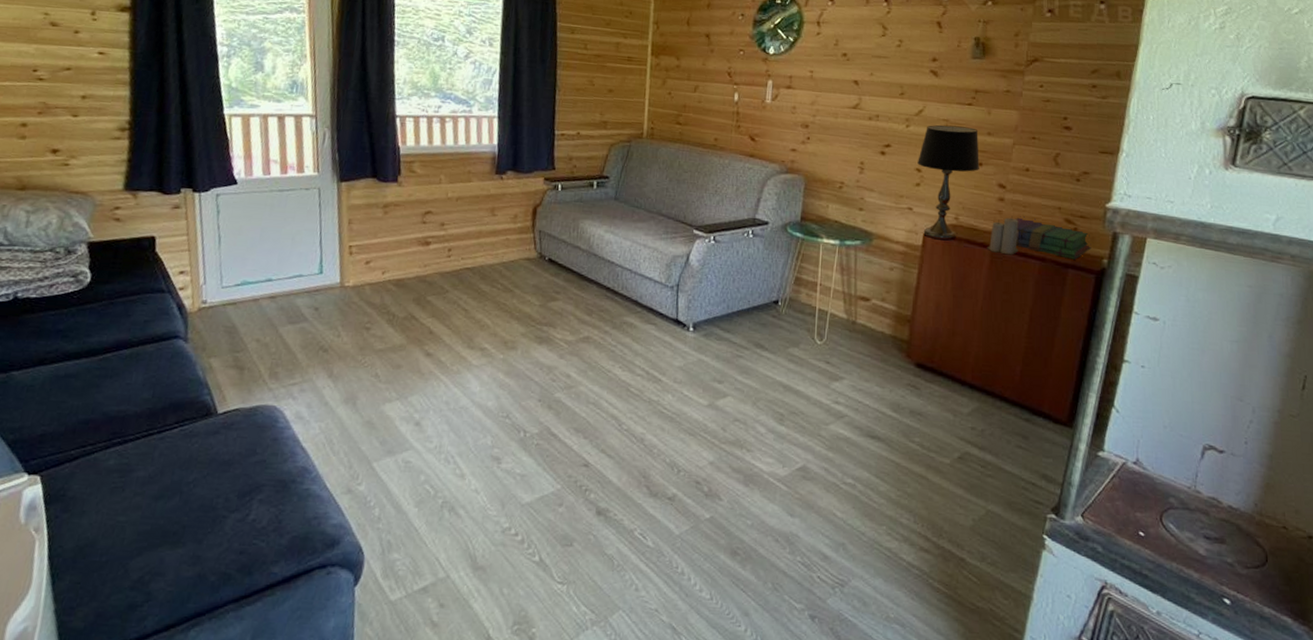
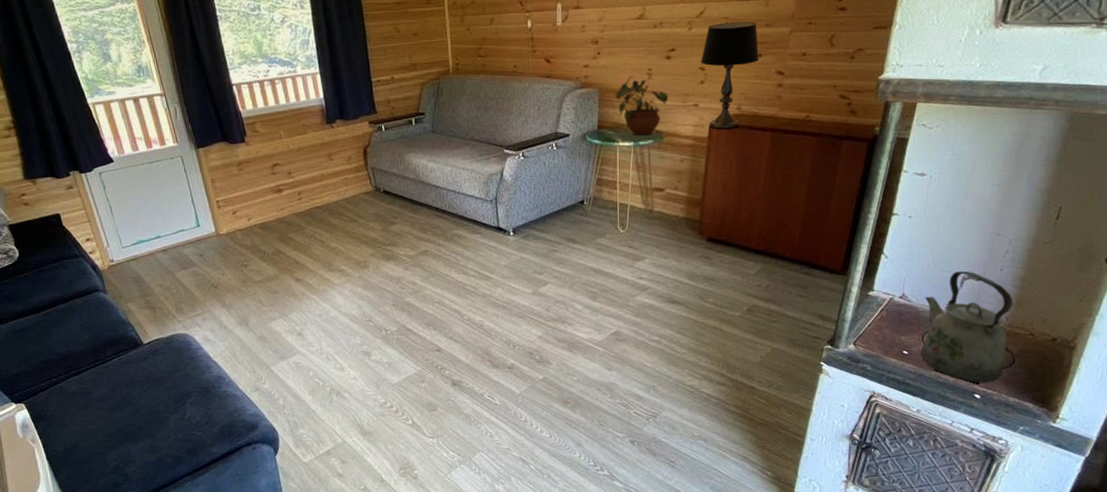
potted plant: none [820,166,881,235] -> present [612,75,669,136]
candle: present [987,215,1019,255] -> none [768,99,797,135]
books: present [1015,216,1091,260] -> none [793,98,865,131]
kettle: none [1159,438,1262,585] -> present [921,270,1013,383]

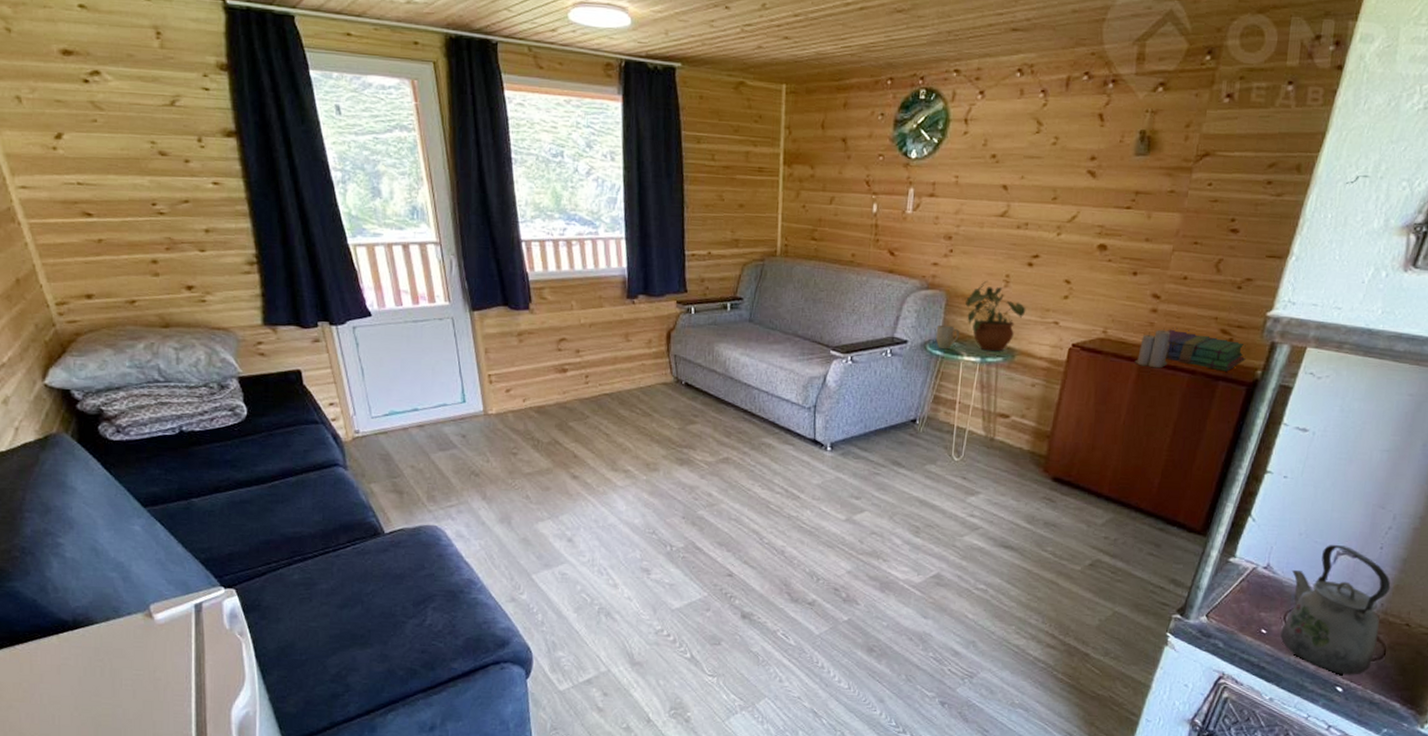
mug: none [593,117,613,139] -> present [935,325,959,350]
table lamp: present [700,21,759,130] -> none [1066,231,1136,355]
candle: none [768,99,797,135] -> present [1134,327,1171,369]
books: none [793,98,865,131] -> present [1165,328,1246,372]

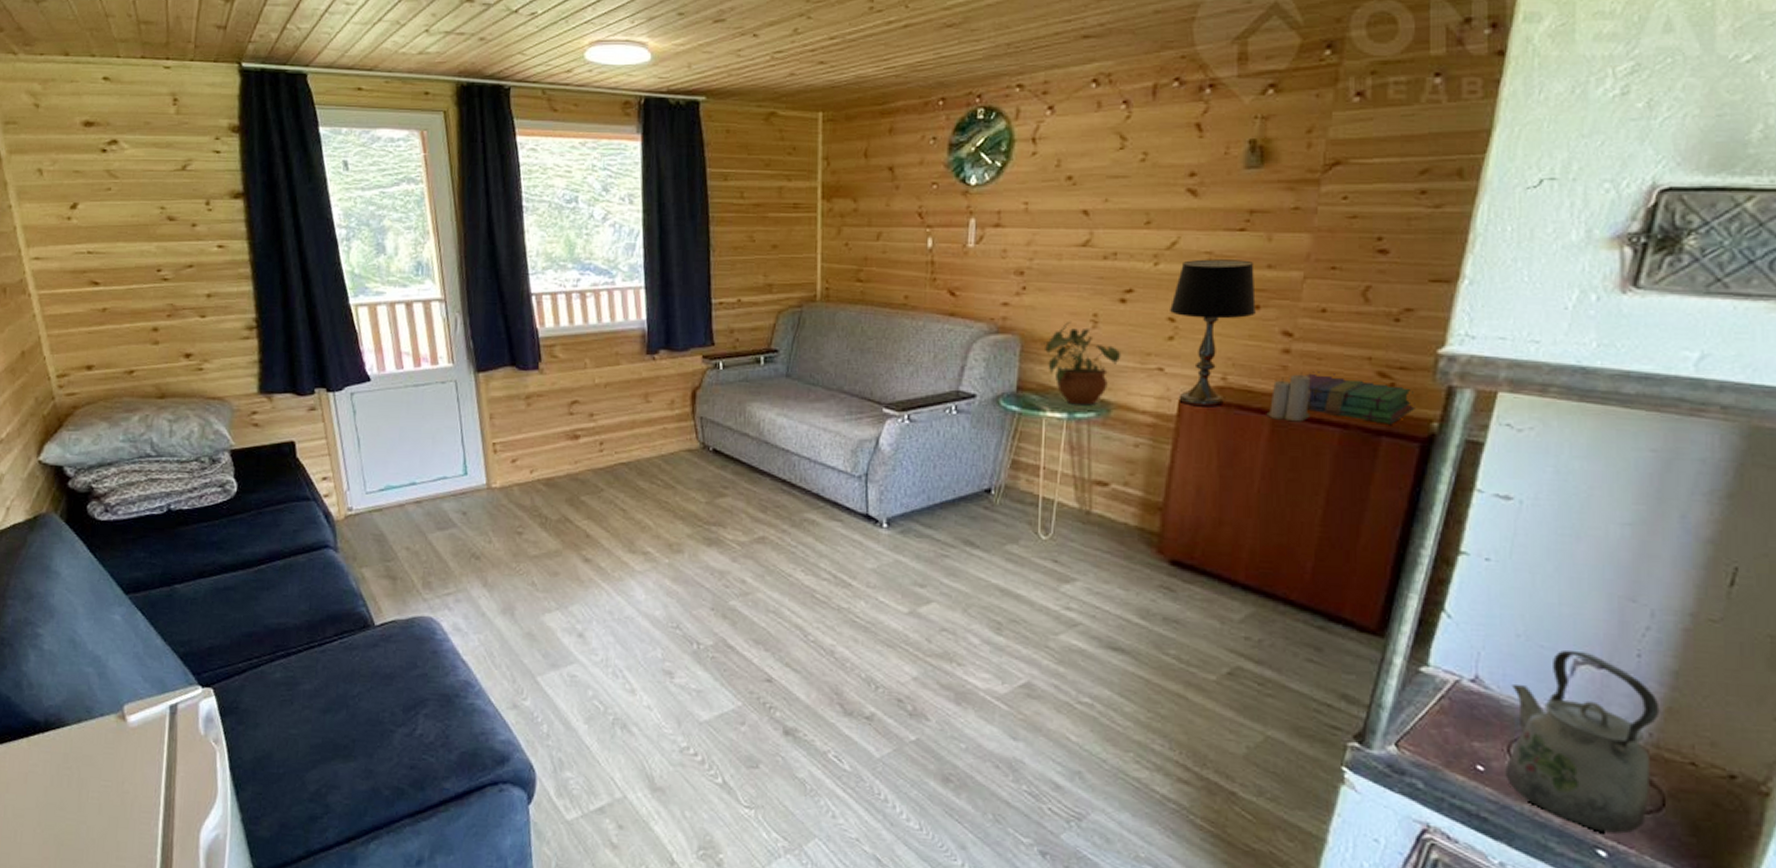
mug: present [935,325,959,350] -> none [1010,375,1039,404]
table lamp: none [1066,231,1136,355] -> present [1168,259,1256,408]

